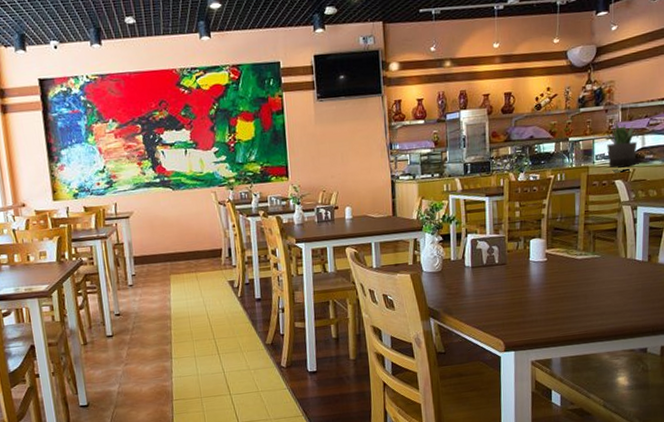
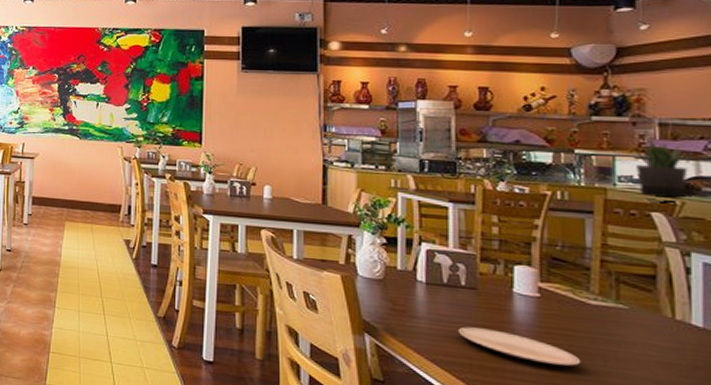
plate: none [494,293,572,312] -> present [457,327,581,367]

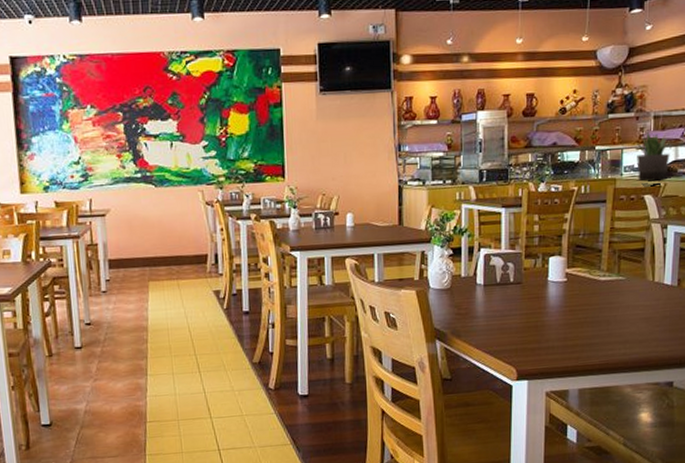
plate: present [457,327,581,367] -> none [507,316,593,337]

